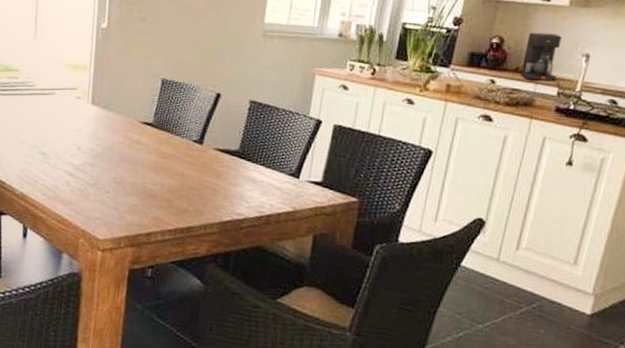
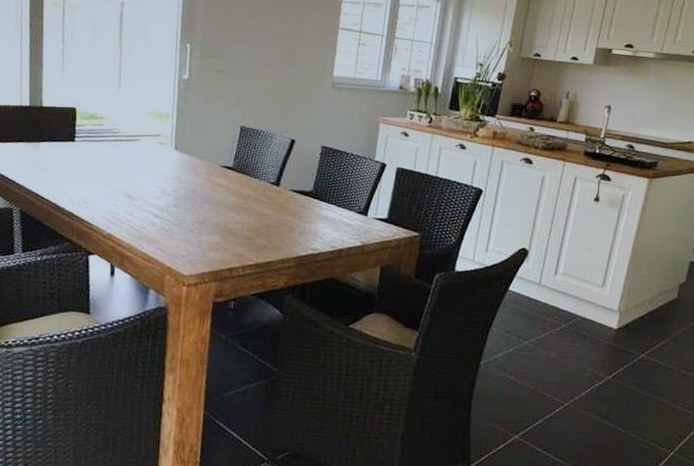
coffee maker: present [520,32,562,82] -> none [554,86,588,130]

